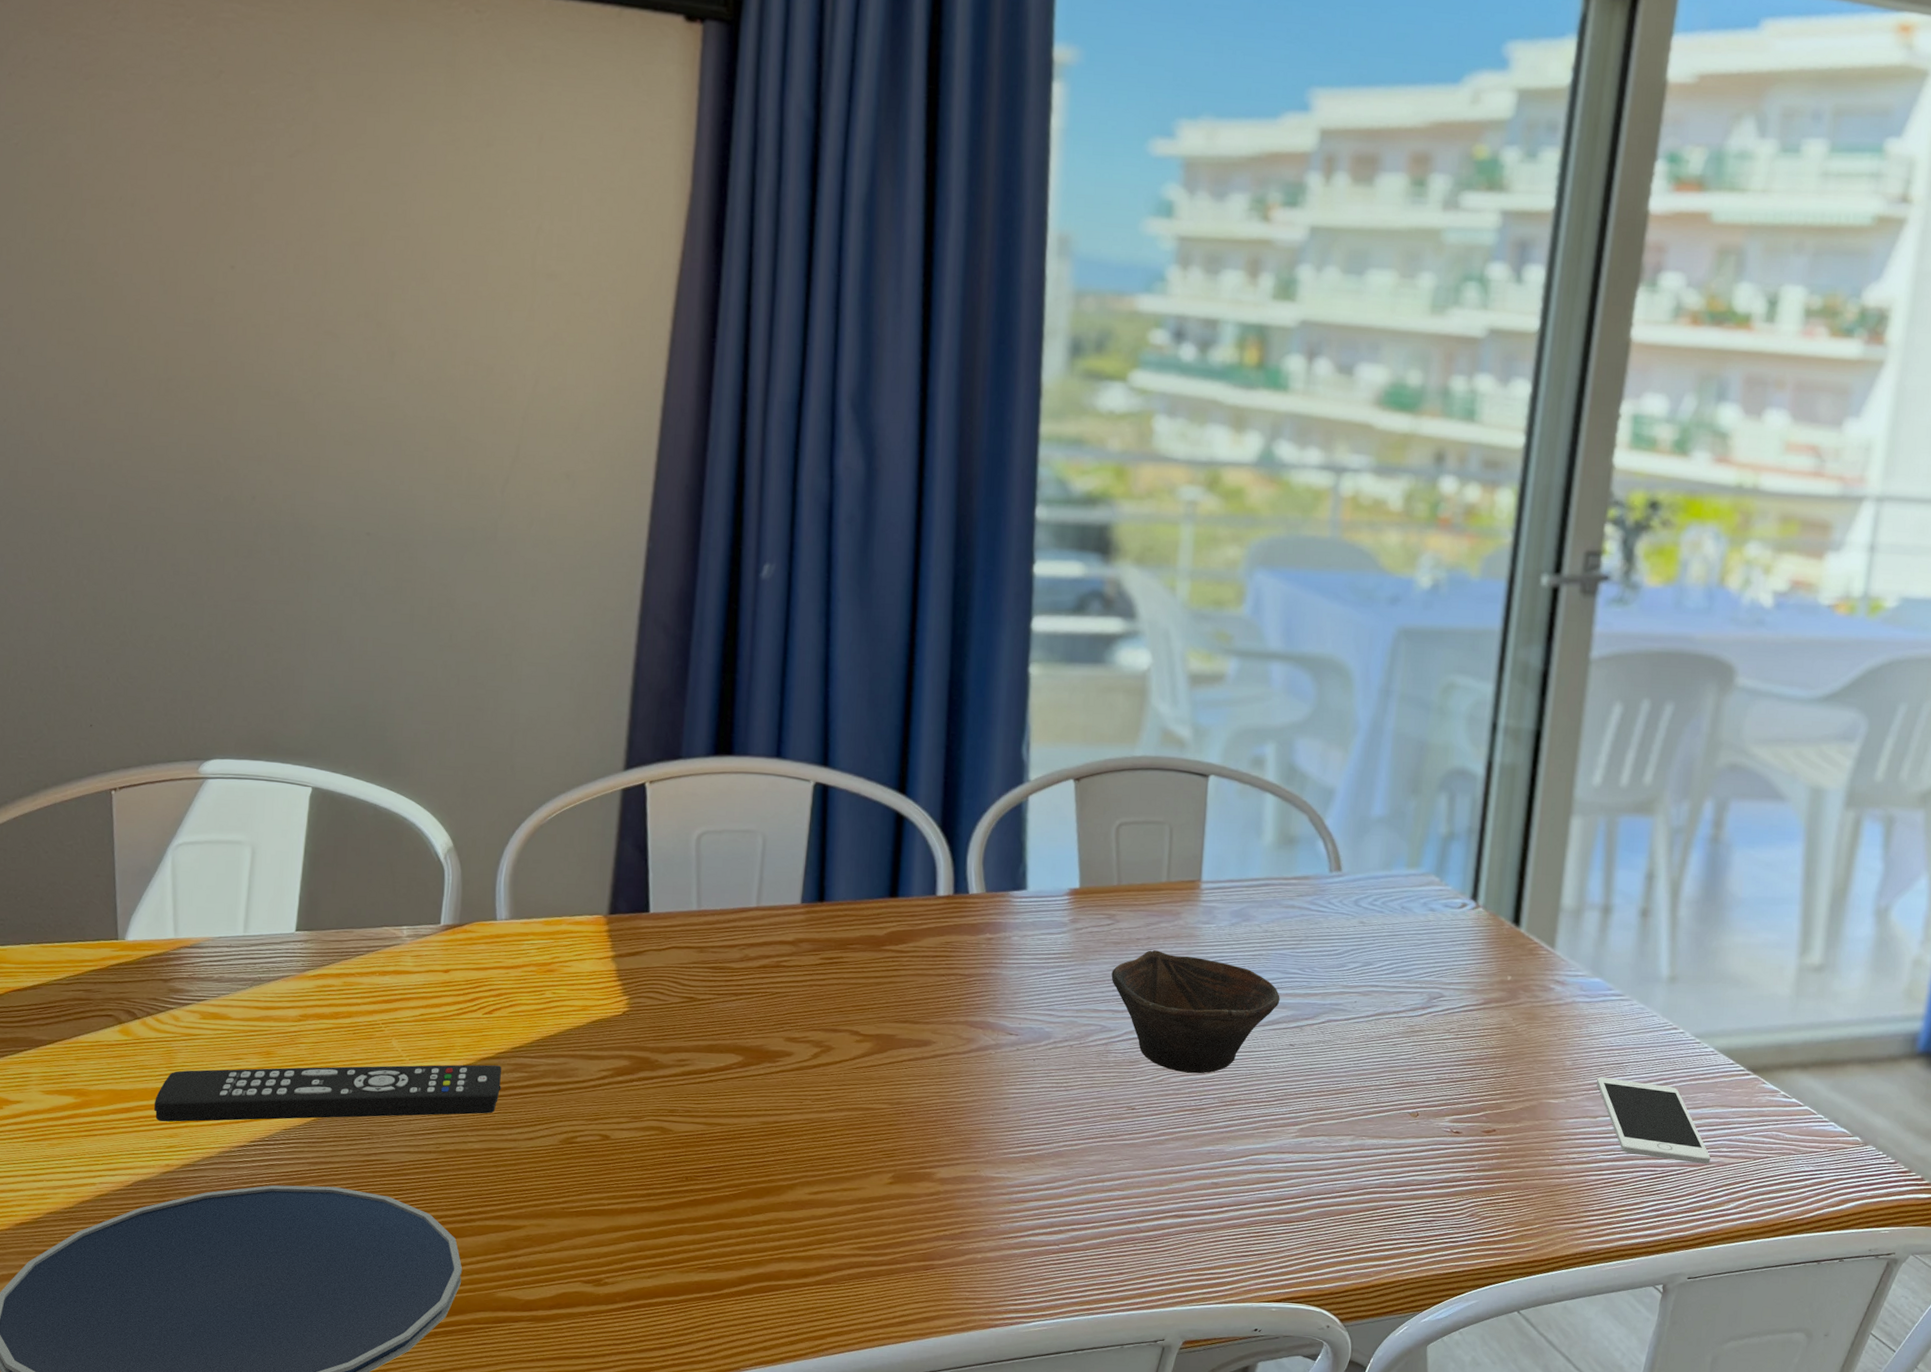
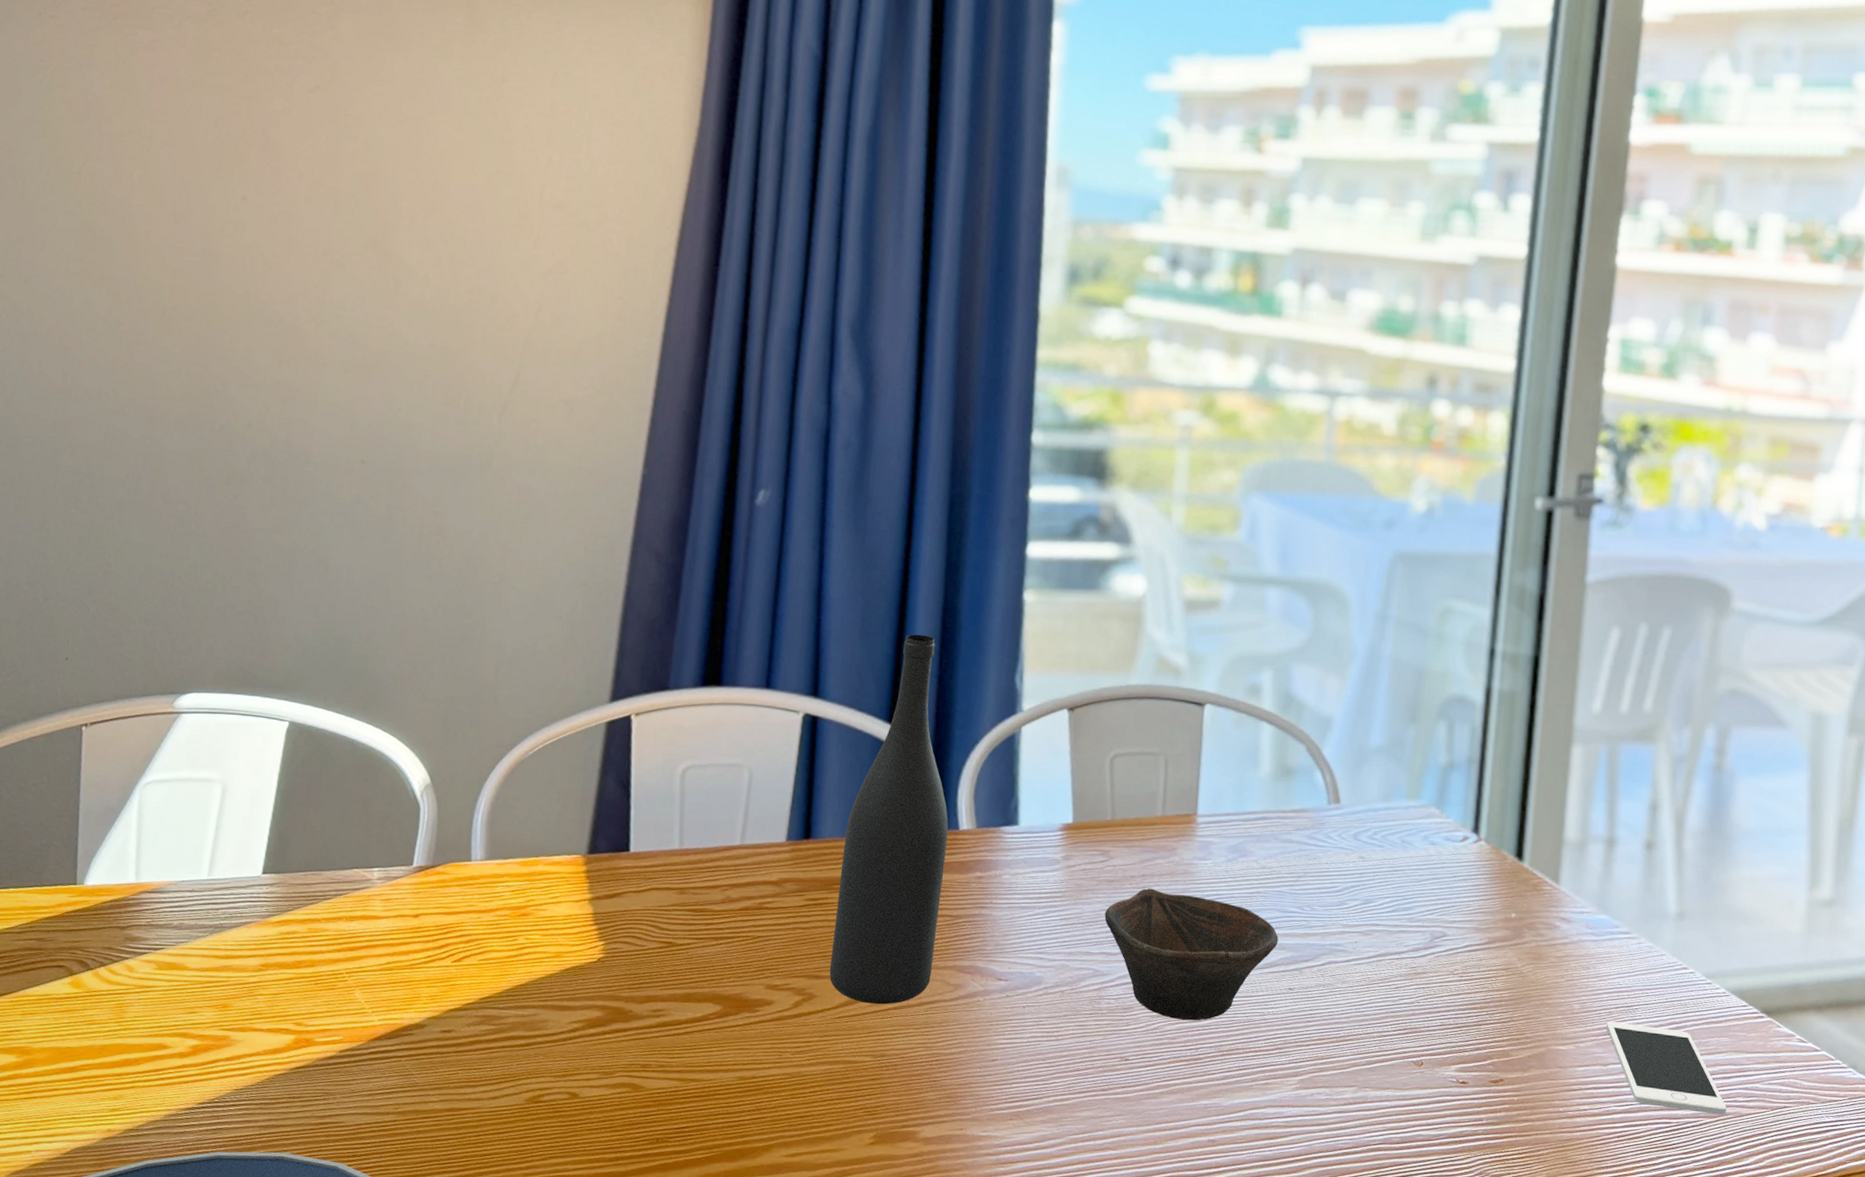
remote control: present [154,1064,501,1122] -> none [100,1017,468,1083]
wine bottle: none [846,706,959,1057] -> present [829,634,949,1005]

